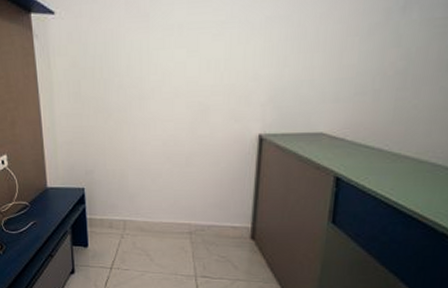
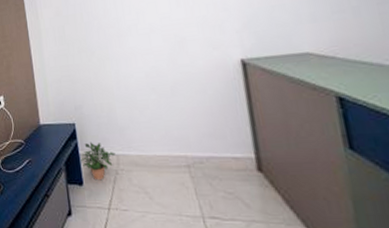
potted plant: none [88,207,123,243] -> present [81,142,116,181]

